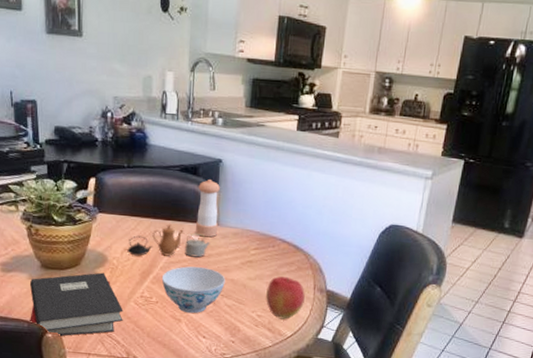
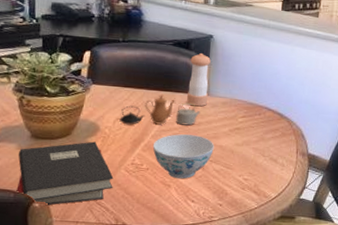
apple: present [266,276,305,320] -> none [252,142,289,182]

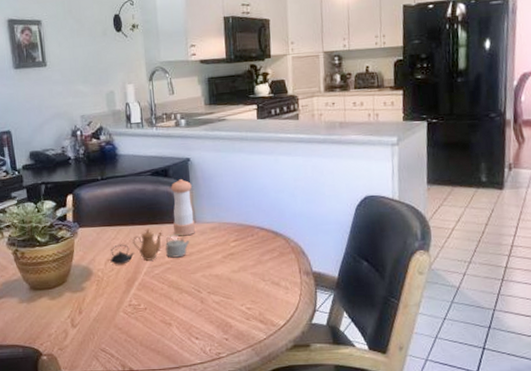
hardback book: present [16,141,114,206] -> none [20,286,115,358]
bowl: present [152,134,214,179] -> none [147,267,210,316]

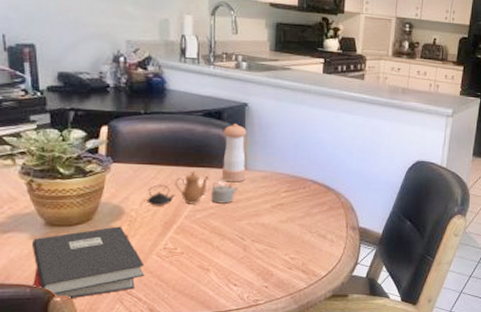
hardback book: none [20,286,115,358] -> present [31,226,145,299]

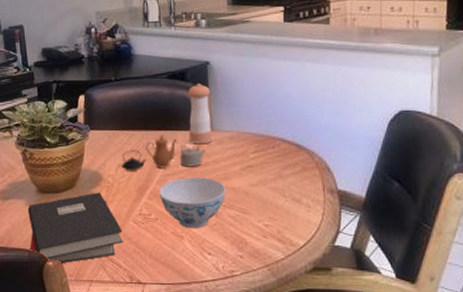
bowl: none [186,213,256,262] -> present [159,177,226,229]

